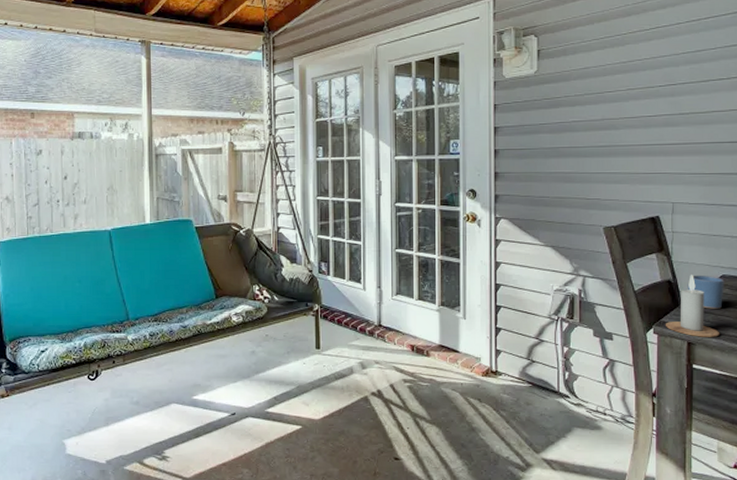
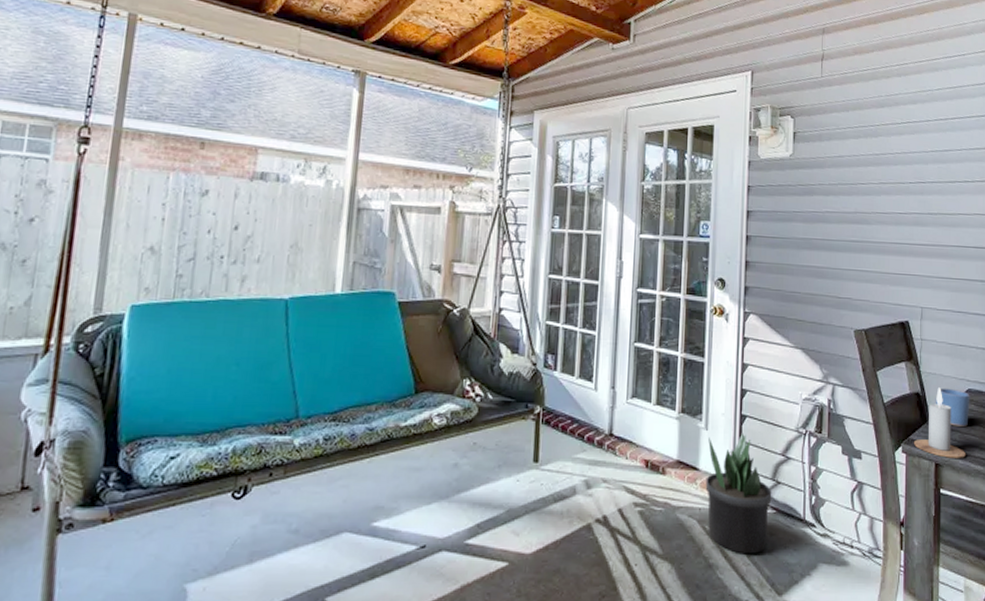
planter: none [466,320,528,420] -> present [705,432,772,554]

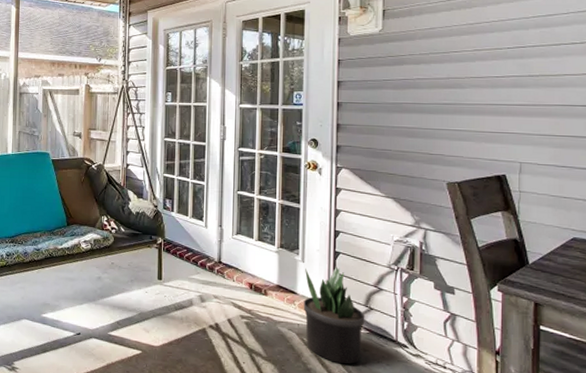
candle: present [913,387,967,458] -> none [510,235,570,300]
mug: present [935,388,970,426] -> none [535,235,575,272]

